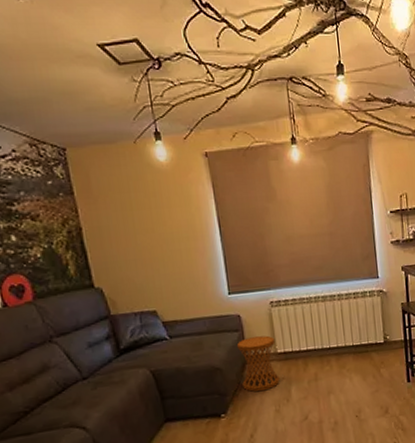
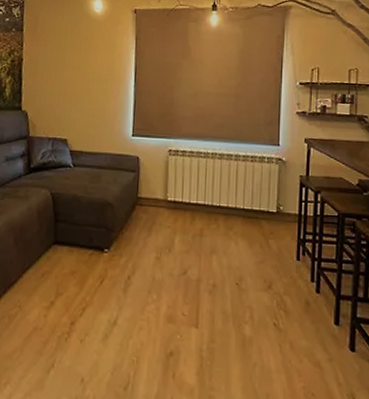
side table: present [236,335,280,392] -> none [129,180,168,235]

